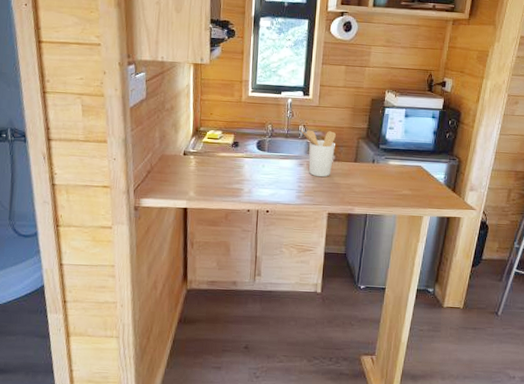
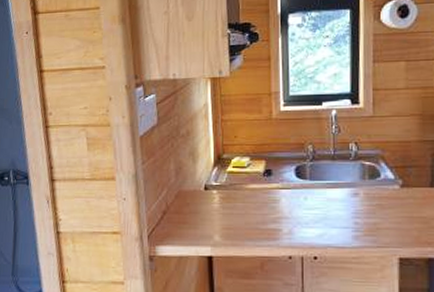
utensil holder: present [300,129,336,178] -> none [351,148,401,210]

